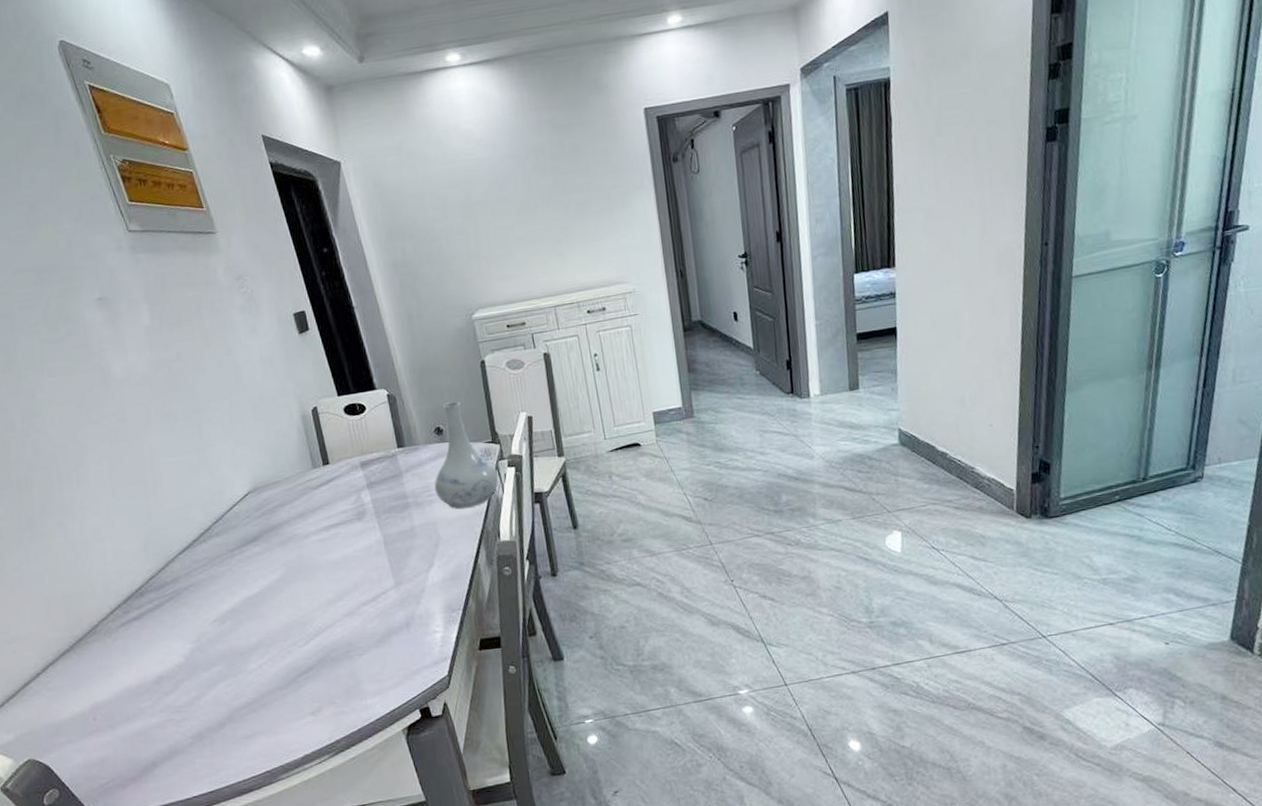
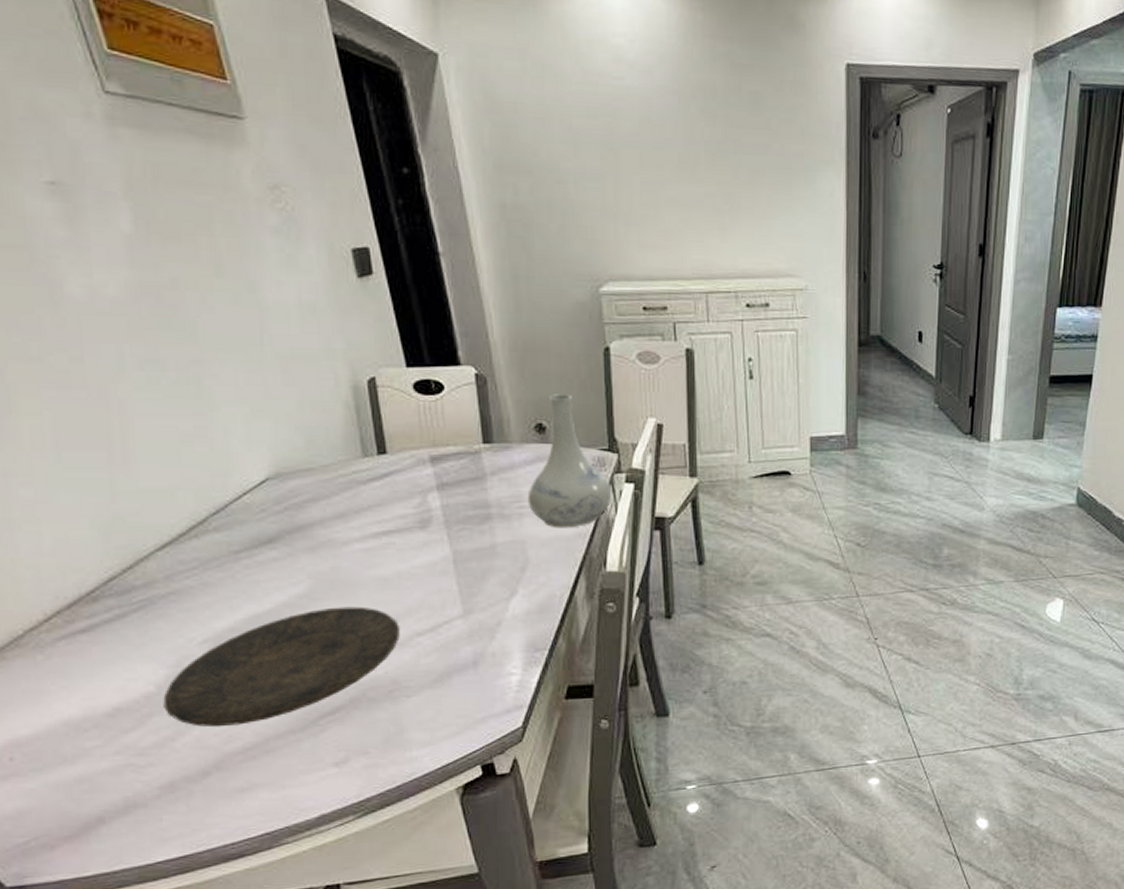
plate: none [190,585,350,688] -> present [163,606,400,728]

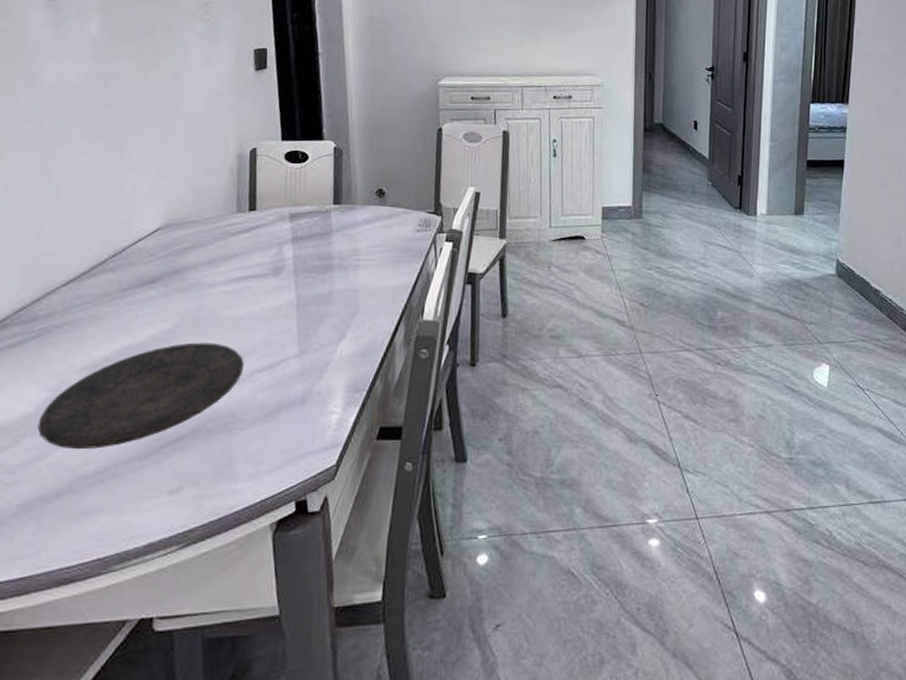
vase: present [527,394,612,528] -> none [363,165,434,280]

